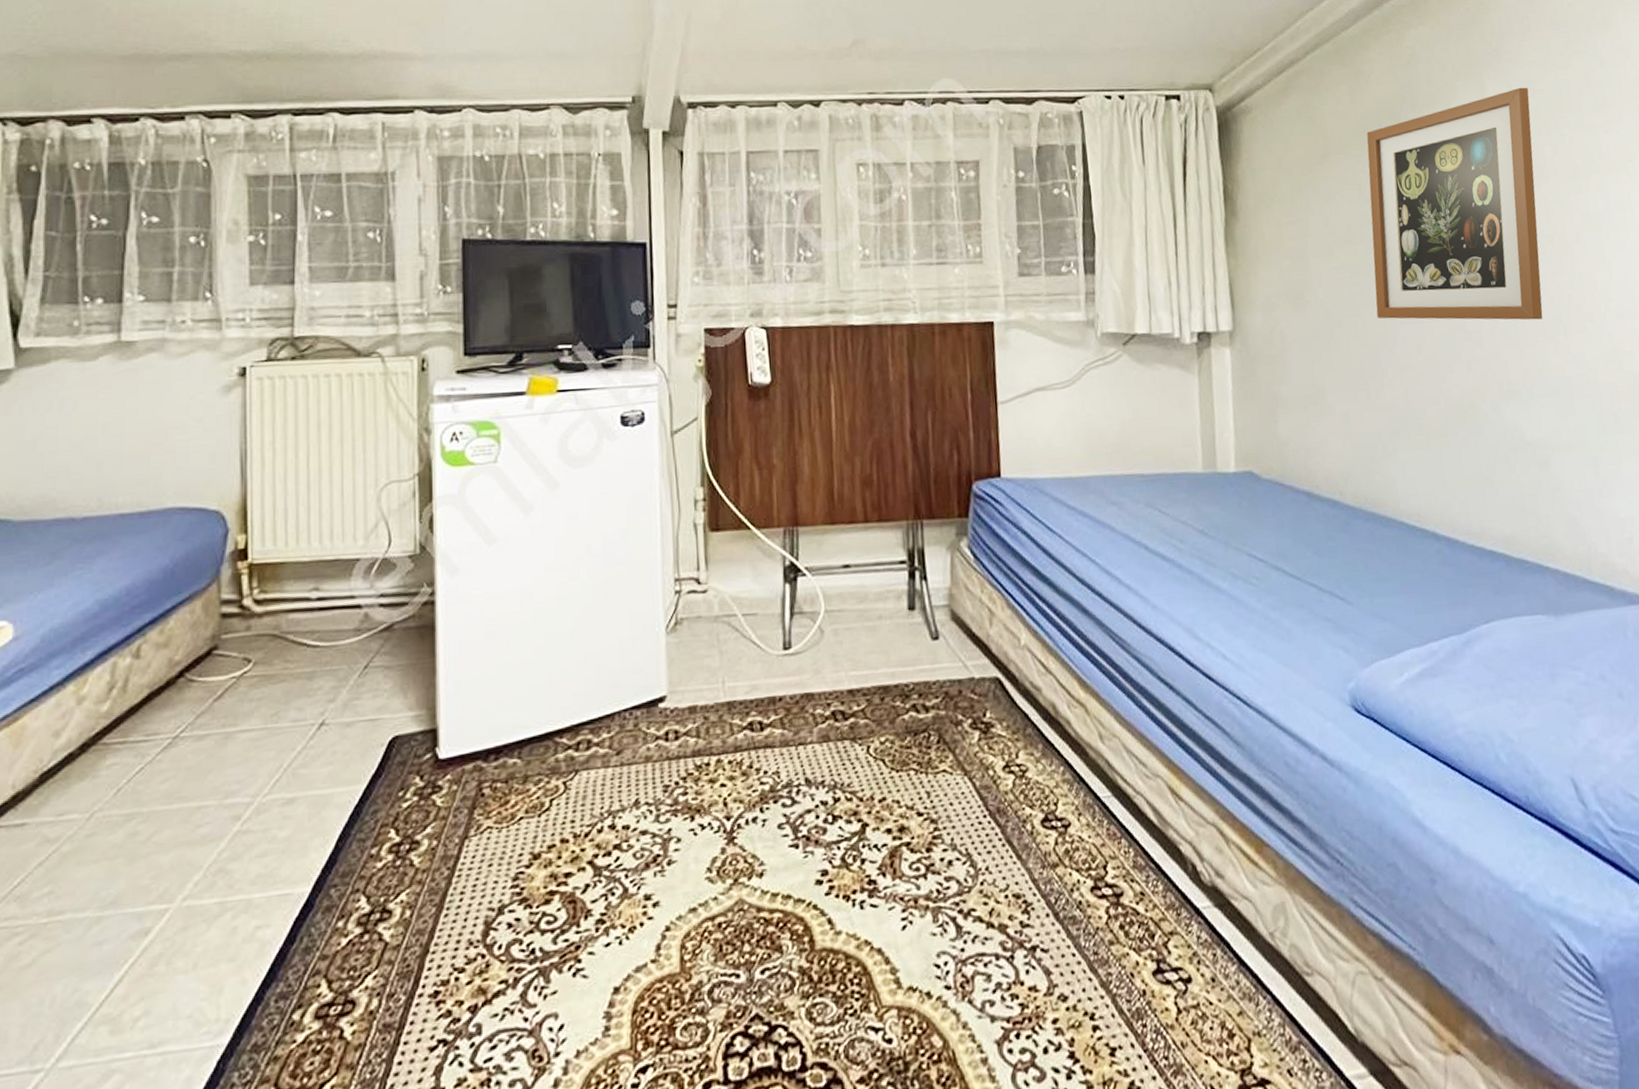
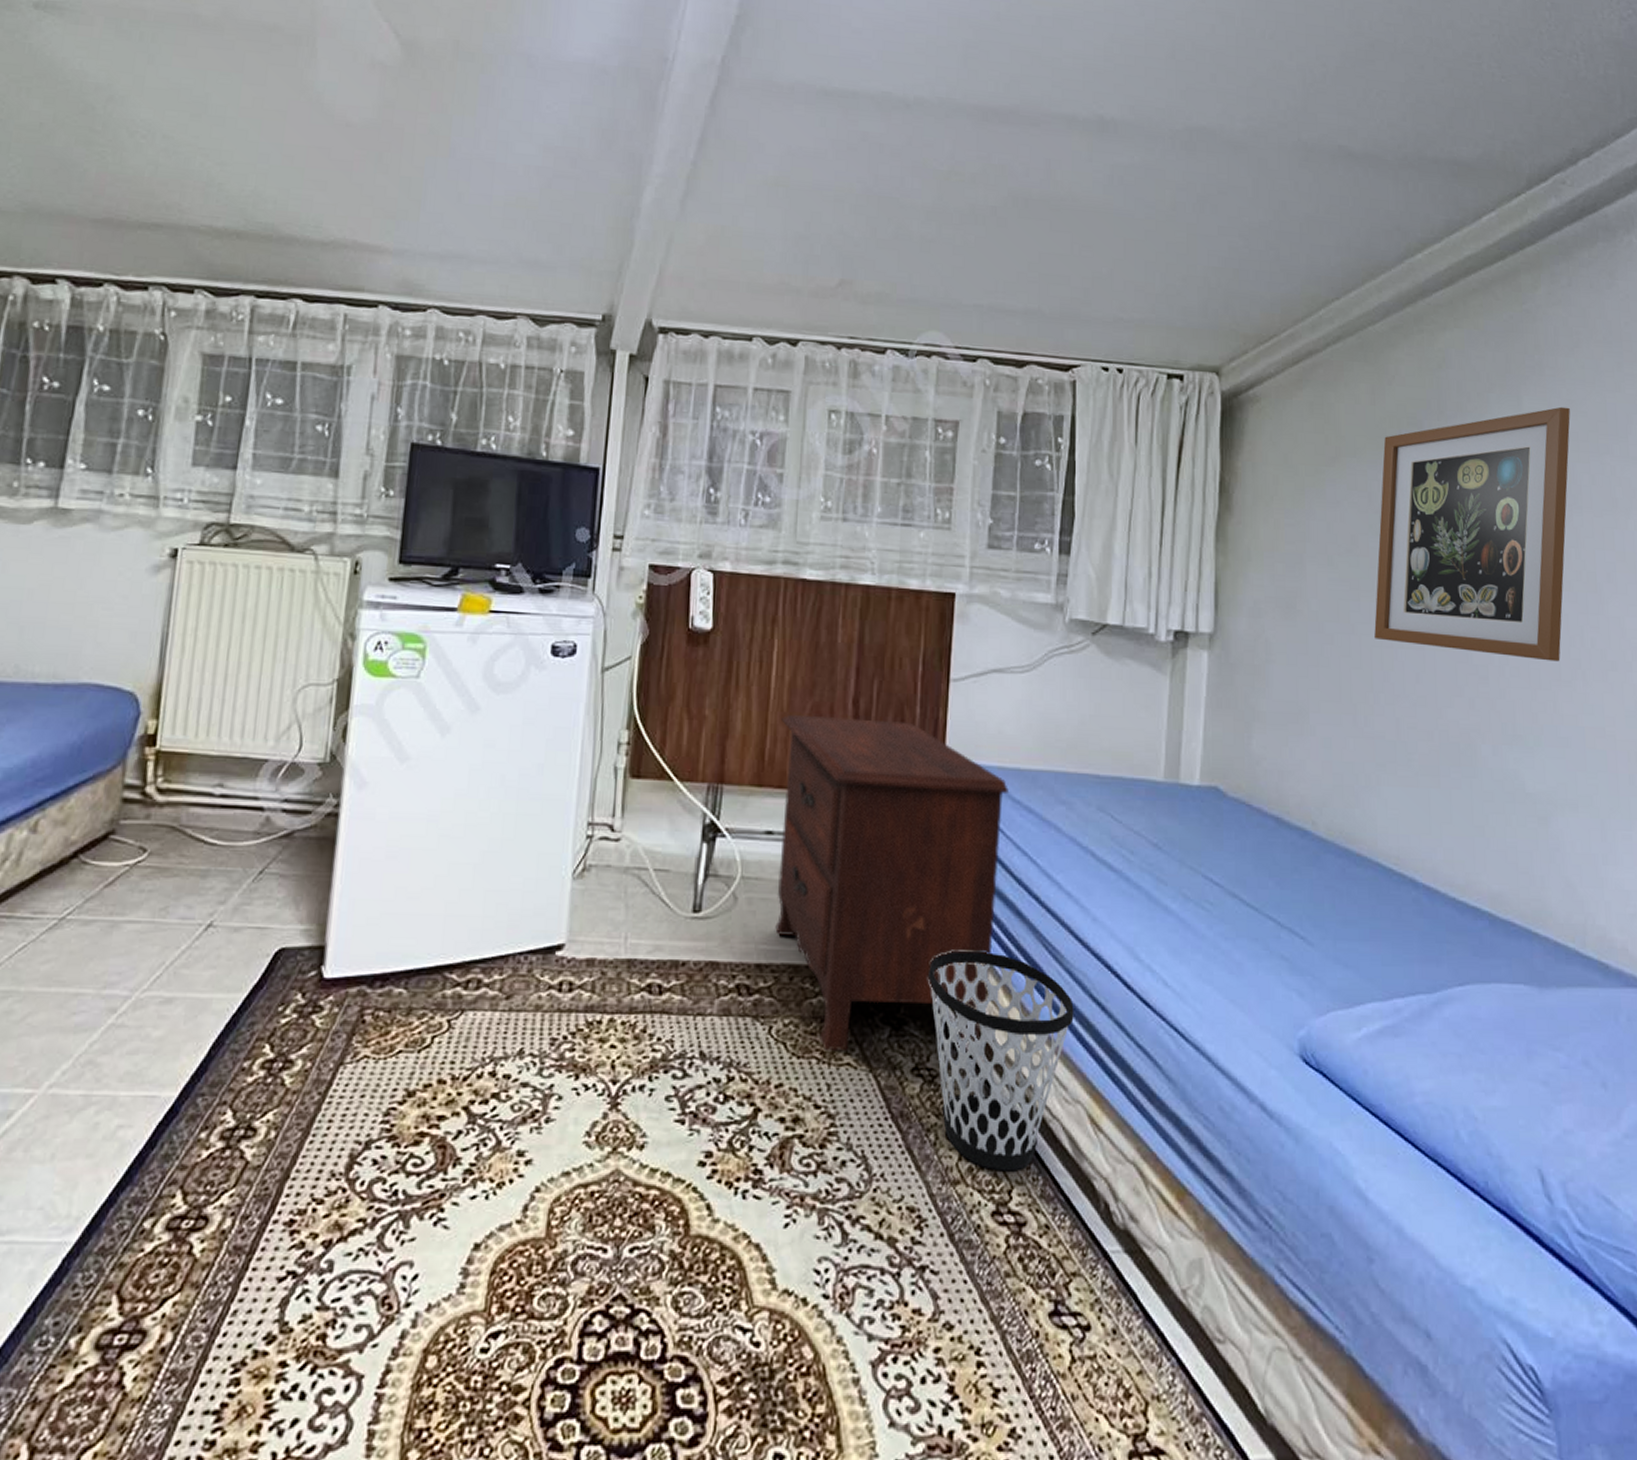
nightstand: none [846,447,1066,761] -> present [775,714,1009,1053]
wastebasket: none [1007,649,1146,850] -> present [927,950,1074,1172]

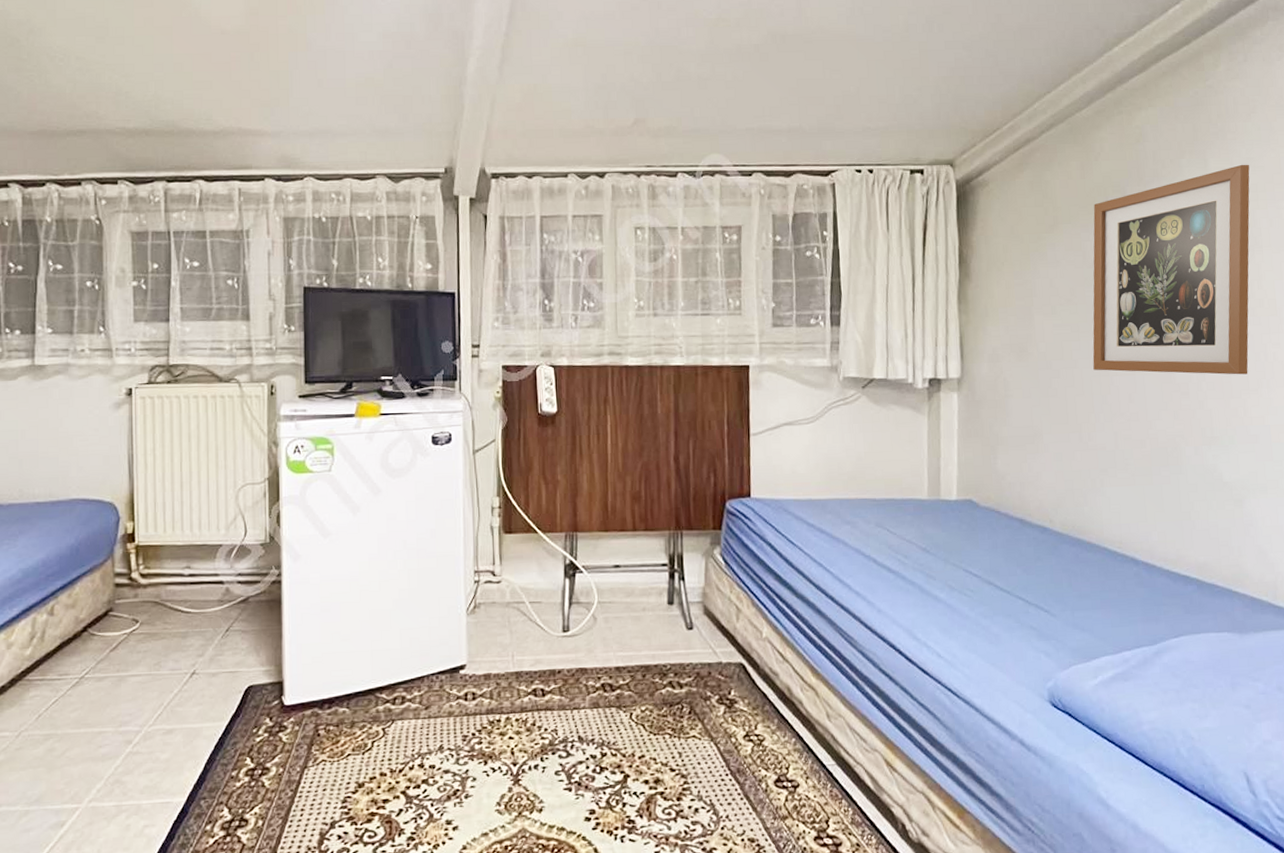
nightstand: present [775,714,1009,1053] -> none [618,470,804,727]
wastebasket: present [927,950,1074,1172] -> none [750,642,868,807]

